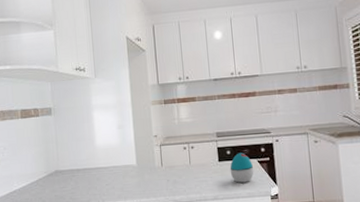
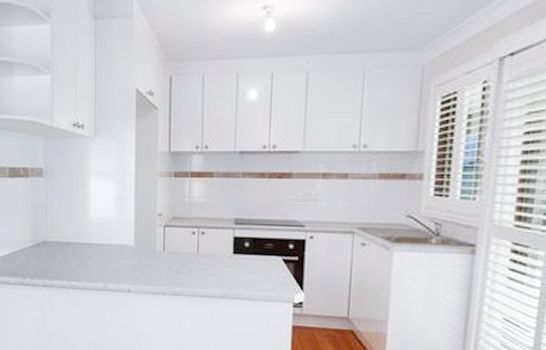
decorative egg: present [230,153,254,183] -> none [246,246,277,283]

